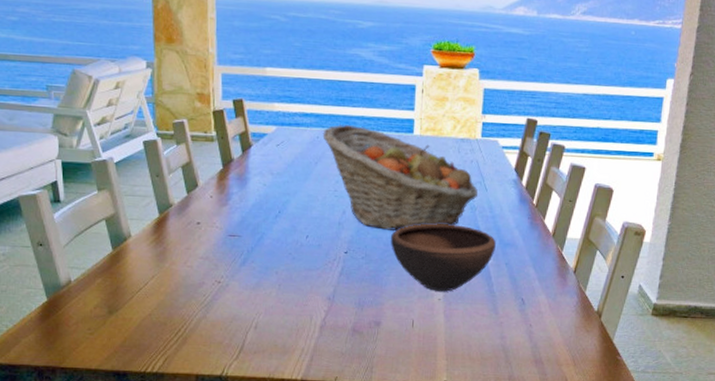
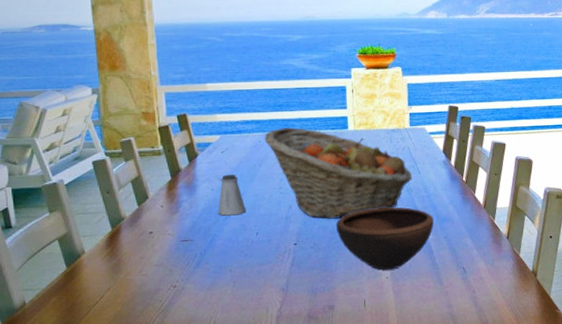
saltshaker: none [268,169,298,215] -> present [218,174,246,216]

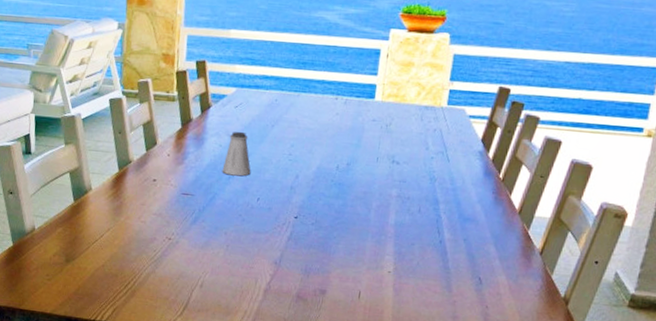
fruit basket: present [264,127,413,219] -> none [281,88,440,198]
bowl: present [336,207,434,270] -> none [342,192,455,265]

